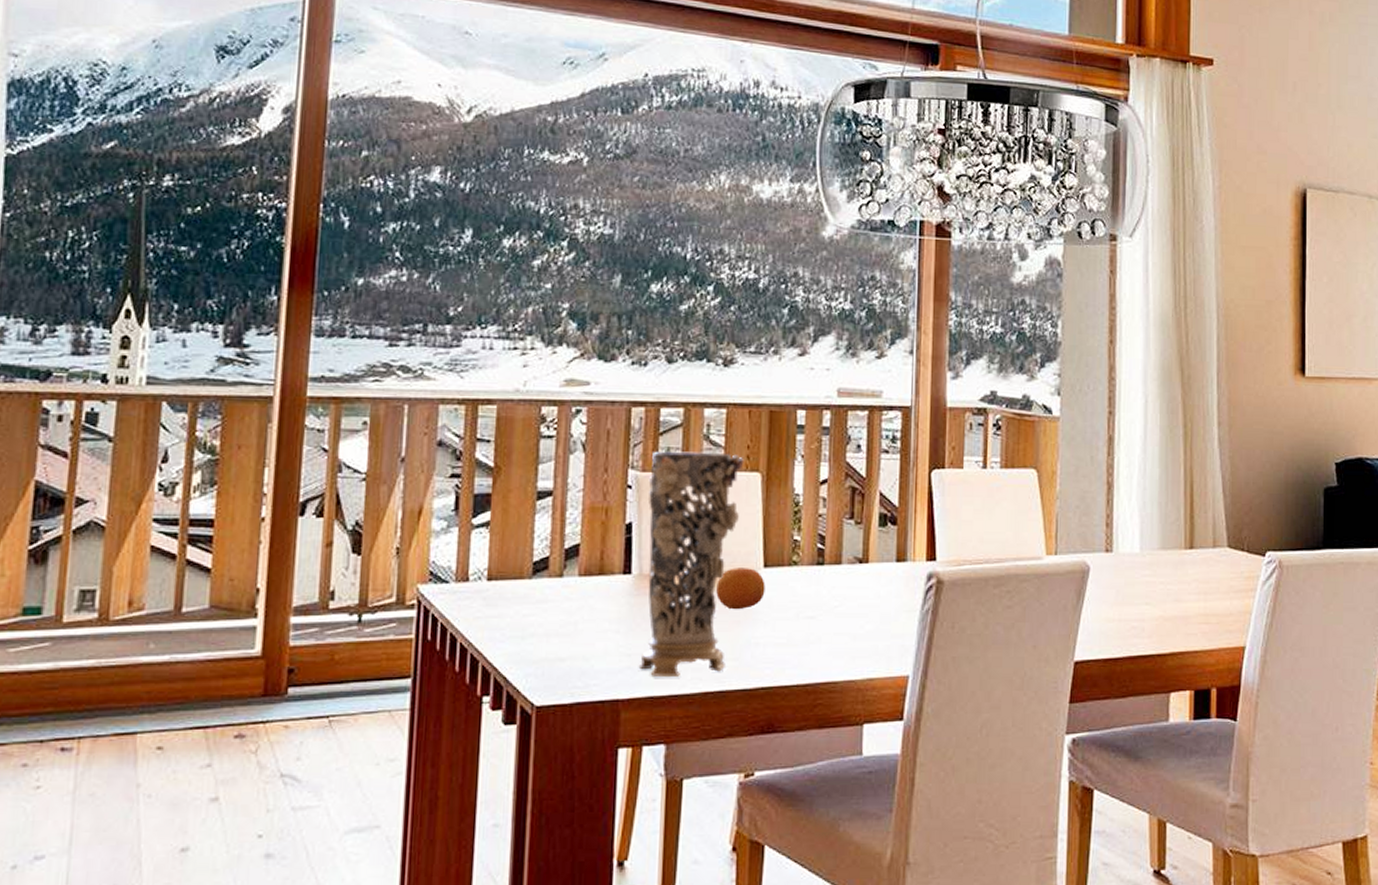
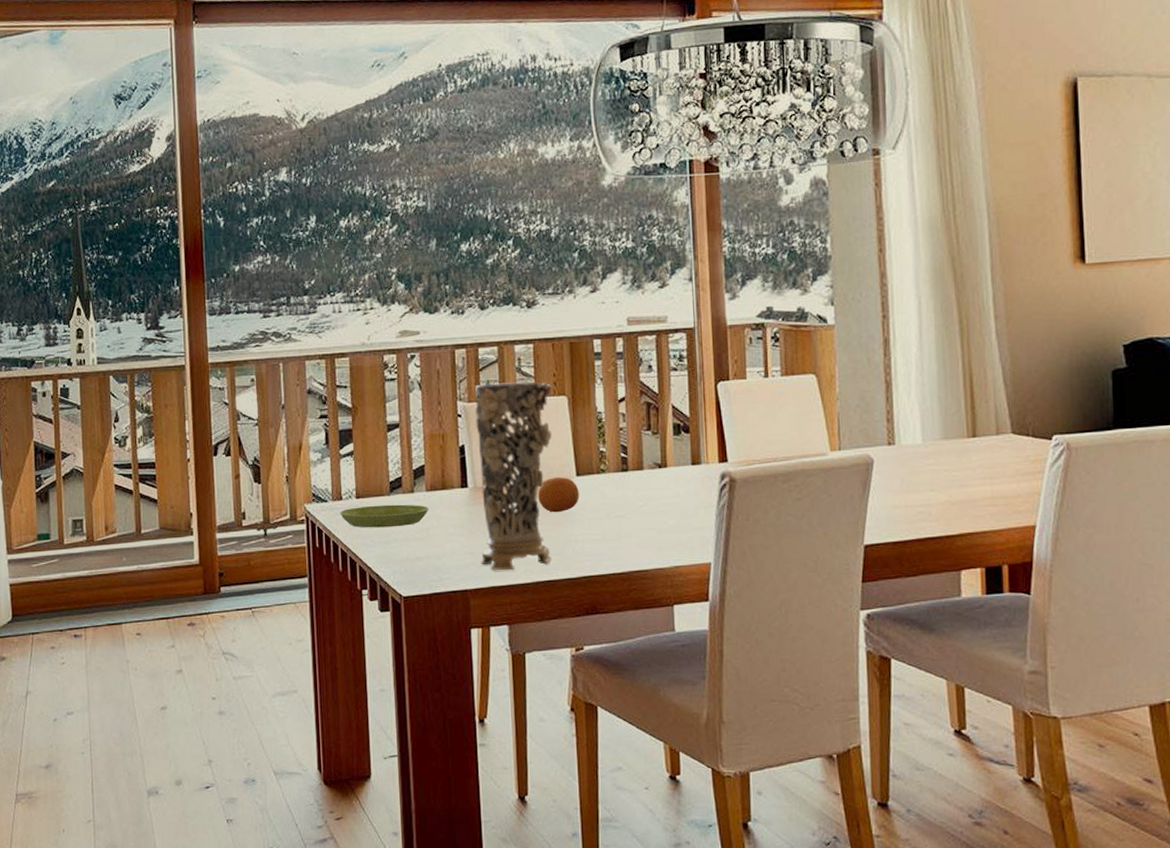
saucer: none [464,590,581,619] -> present [340,504,429,528]

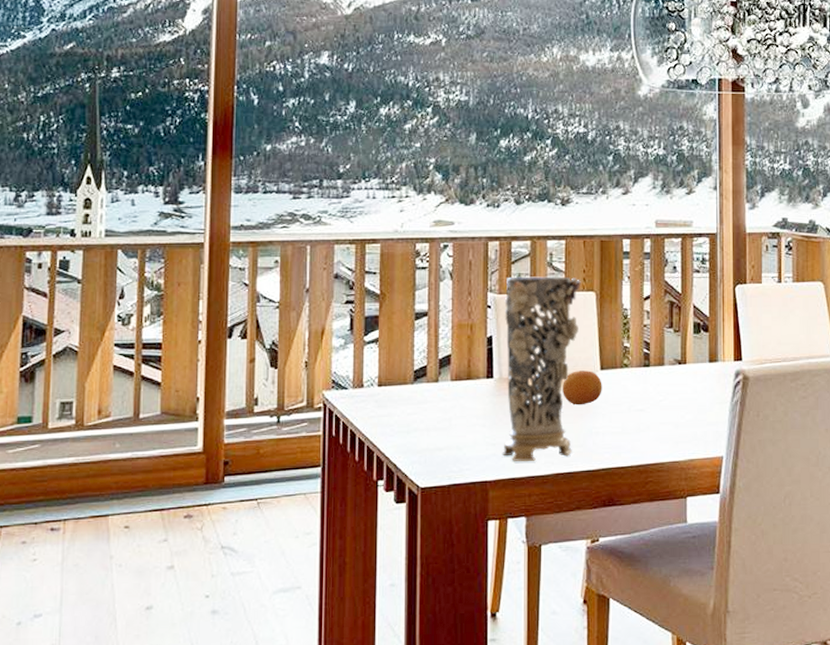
saucer: present [340,504,429,528] -> none [360,393,453,417]

